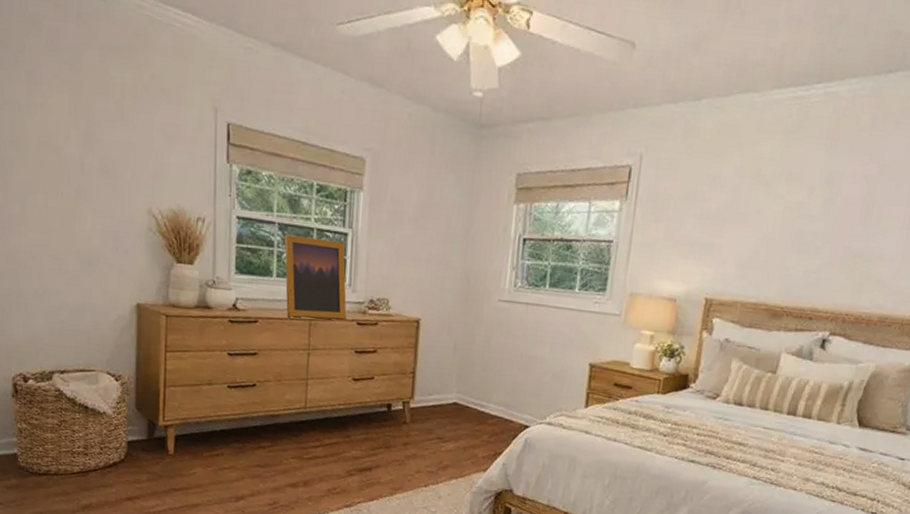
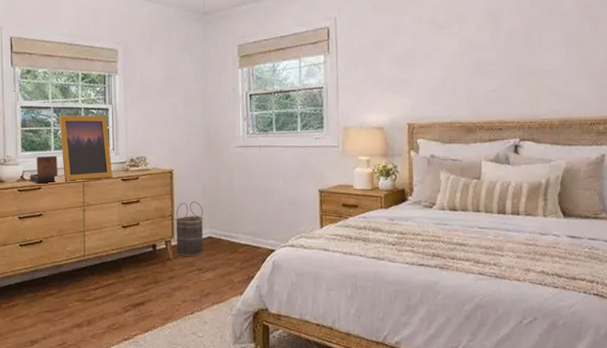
jewelry box: none [243,282,280,318] -> present [29,156,58,184]
basket: none [414,359,451,423] -> present [176,201,204,257]

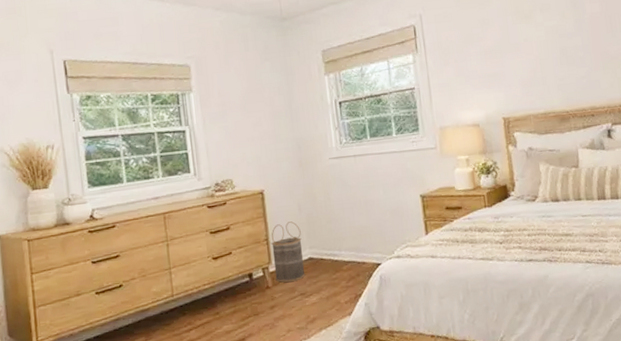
jewelry box: present [29,156,58,184] -> none [100,188,134,222]
picture frame: present [59,115,113,181] -> none [129,139,197,216]

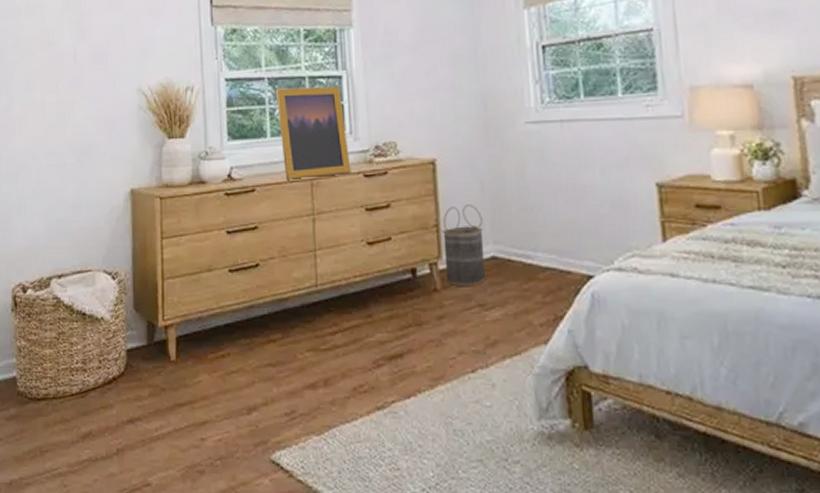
picture frame: none [129,139,197,216] -> present [276,86,351,180]

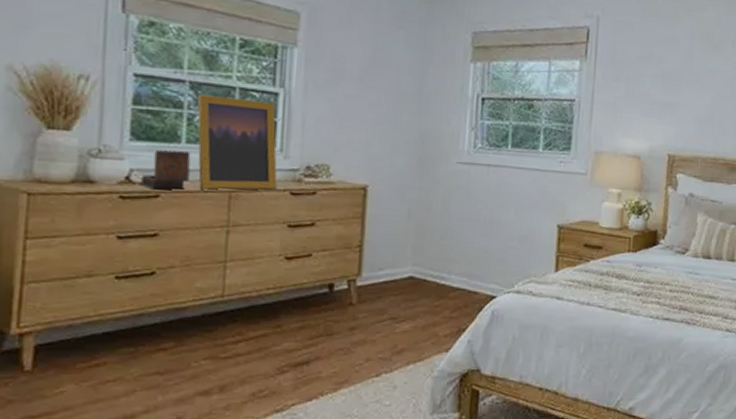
jewelry box: none [239,145,277,184] -> present [139,150,191,191]
basket: present [443,204,486,287] -> none [362,229,406,302]

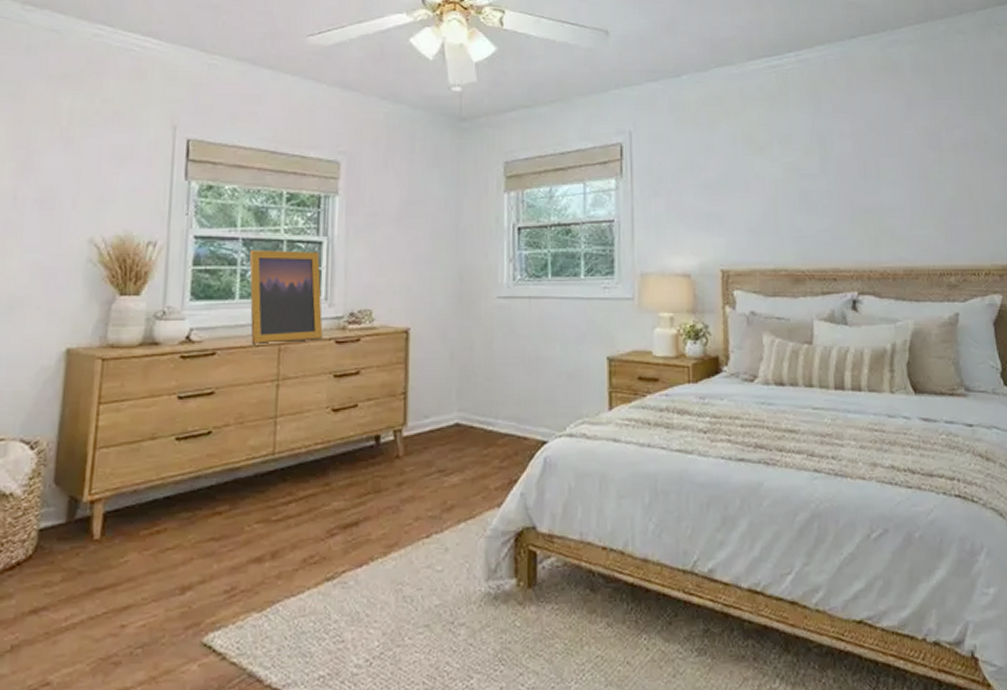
jewelry box: present [139,150,191,191] -> none [198,307,244,347]

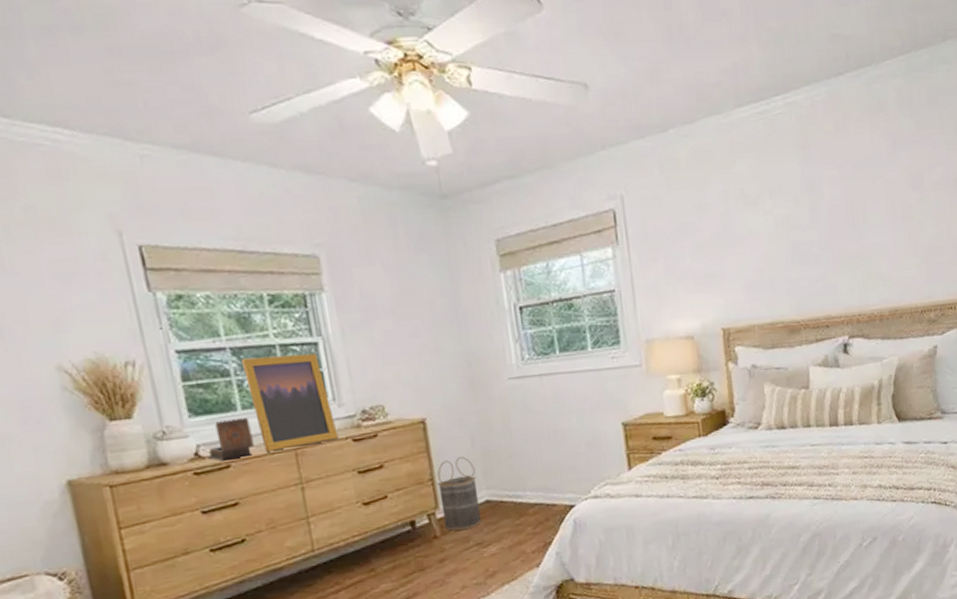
jewelry box: none [198,307,244,347] -> present [208,418,254,462]
basket: none [409,373,450,454] -> present [437,456,482,531]

